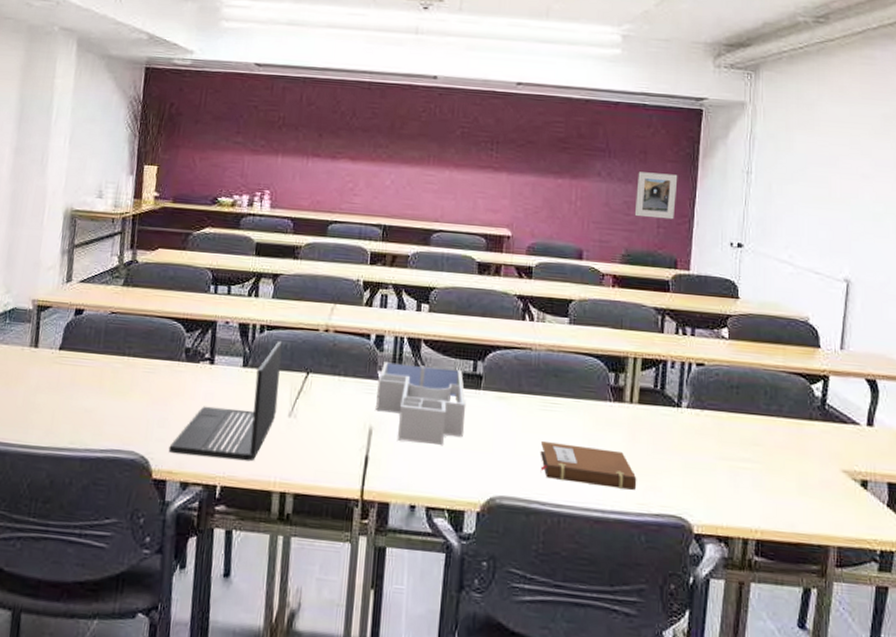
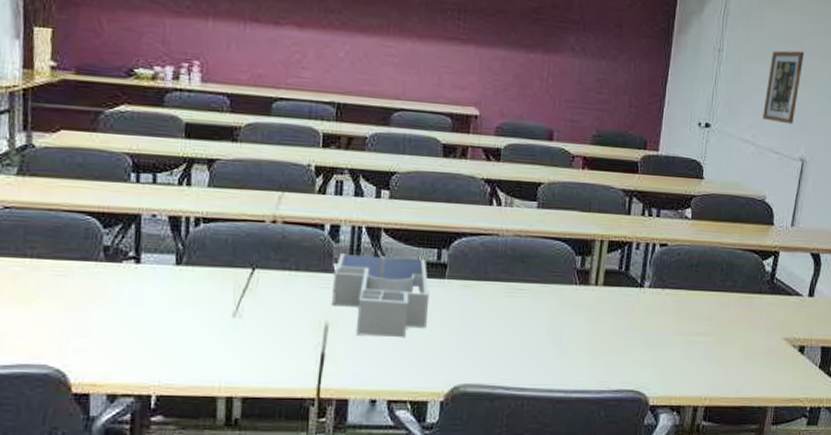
laptop: present [168,341,283,462] -> none [90,235,222,367]
notebook: present [540,441,637,490] -> none [505,328,599,369]
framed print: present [634,171,678,220] -> none [607,47,652,99]
wall art: none [799,171,840,245] -> present [762,50,804,125]

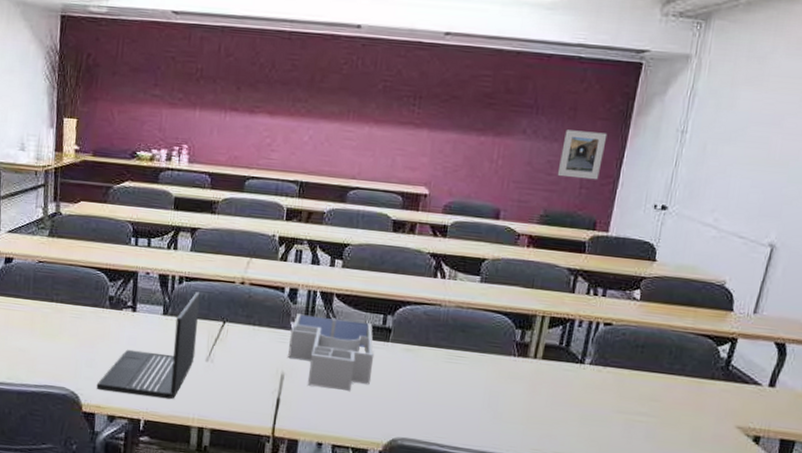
laptop: none [90,235,222,367] -> present [96,292,200,400]
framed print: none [607,47,652,99] -> present [557,129,608,180]
wall art: present [762,50,804,125] -> none [728,131,783,209]

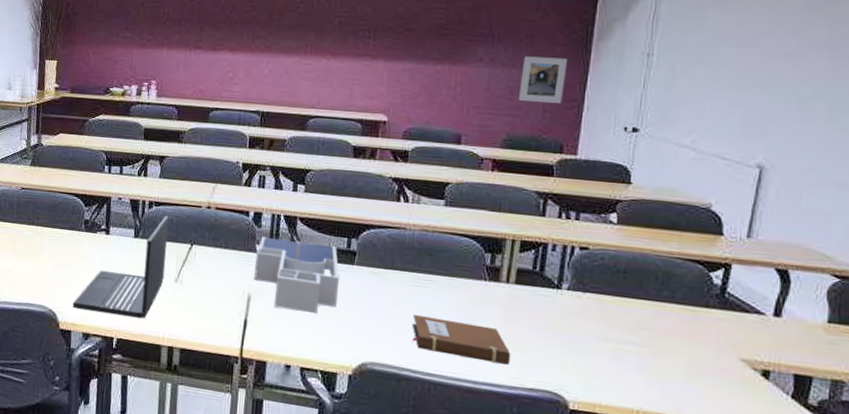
notebook: none [442,391,534,437] -> present [412,315,511,365]

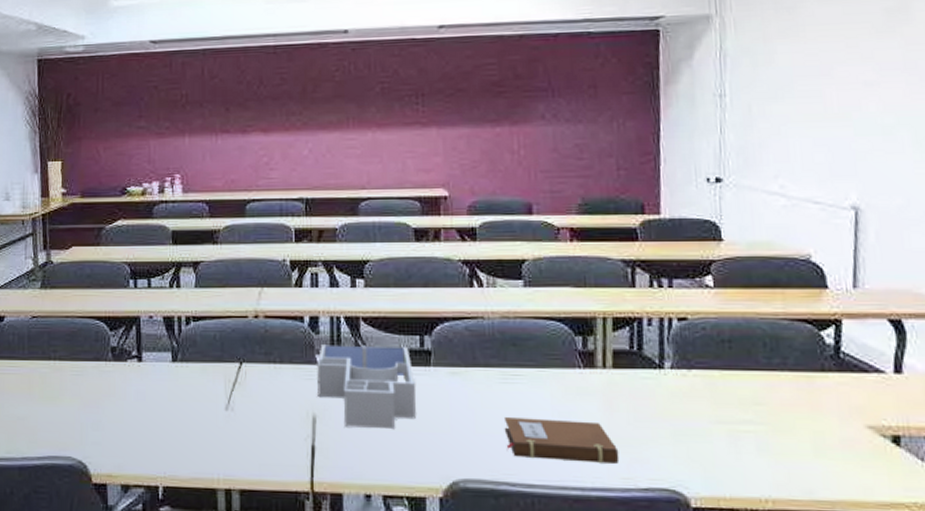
laptop: present [72,216,169,319] -> none [106,332,212,459]
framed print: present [518,56,568,104] -> none [588,107,637,160]

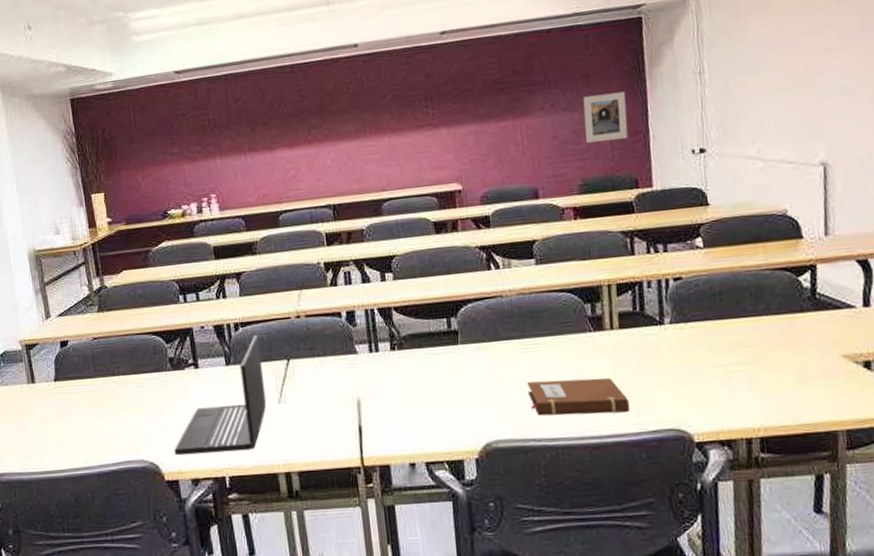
laptop: none [106,332,212,459] -> present [174,335,267,456]
desk organizer: present [317,345,416,430] -> none [357,330,449,406]
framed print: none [588,107,637,160] -> present [583,91,628,143]

